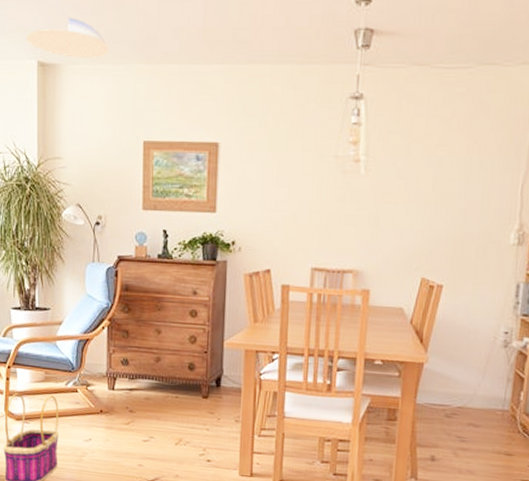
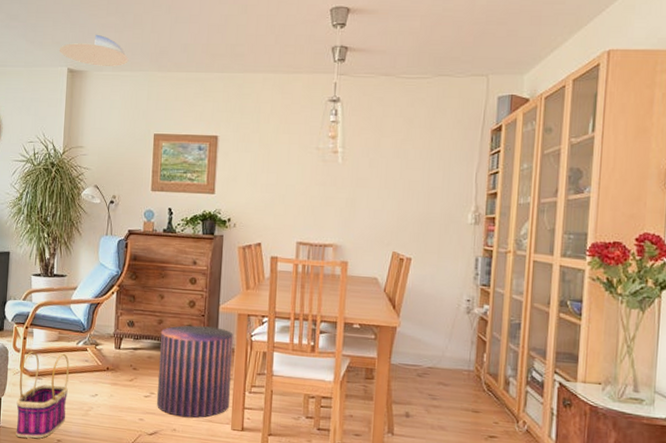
pouf: none [157,363,240,463] -> present [157,325,233,418]

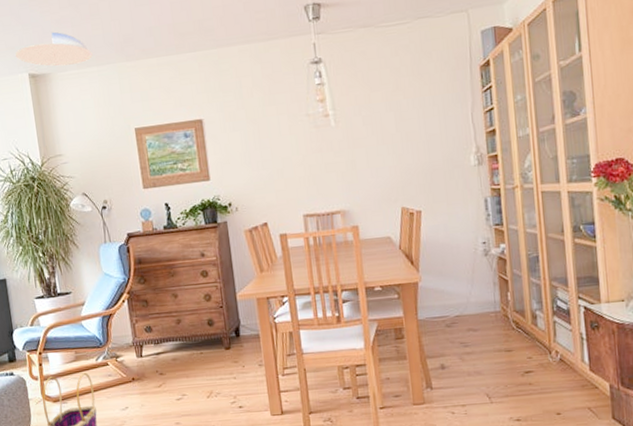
pouf: present [157,325,233,418] -> none [180,316,265,413]

